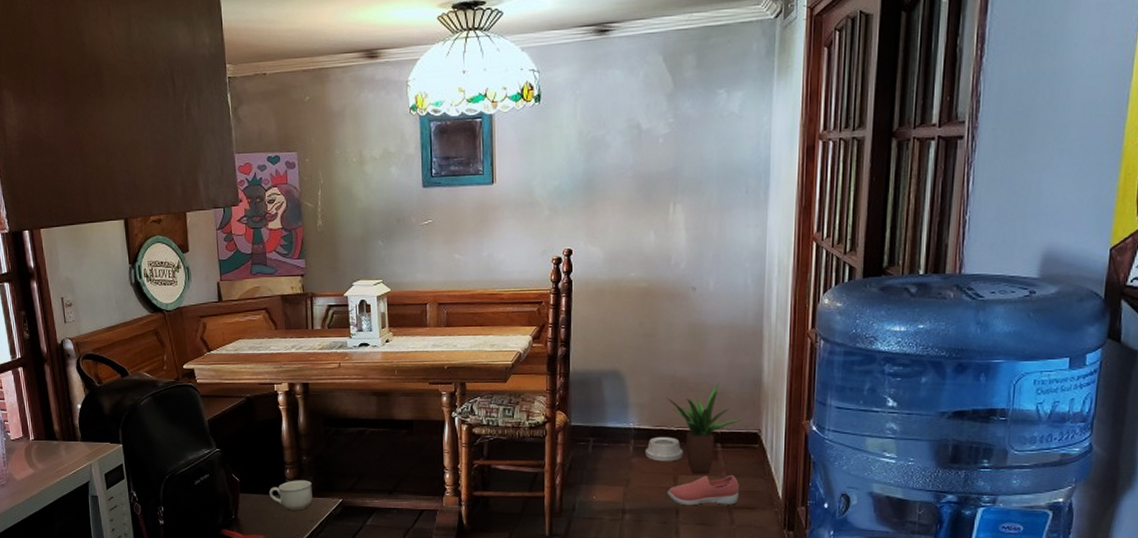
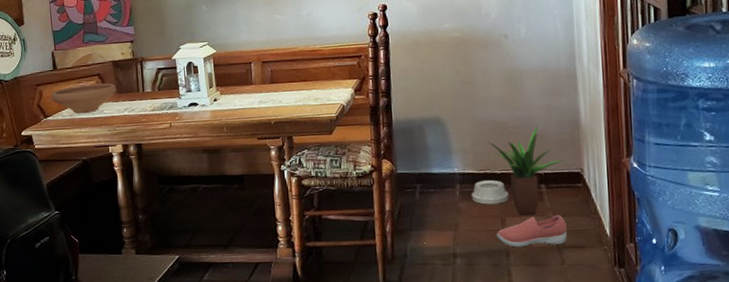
bowl: none [215,317,284,348] -> present [51,83,116,113]
cup: present [269,480,313,511] -> none [108,238,150,269]

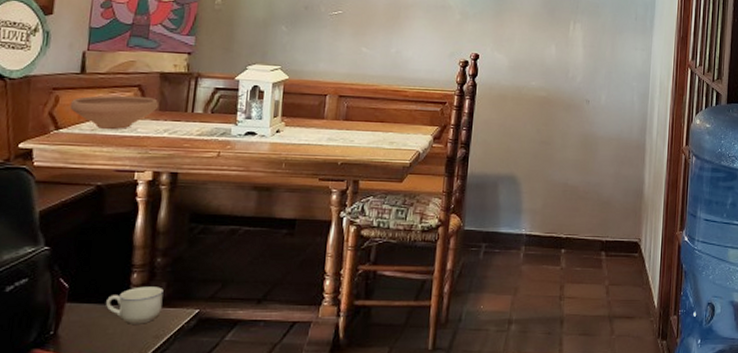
cup: none [108,238,150,269] -> present [106,286,164,324]
pet bowl: present [471,179,509,205] -> none [534,243,571,269]
potted plant: present [488,124,565,215] -> none [558,191,626,281]
shoe: present [496,214,567,248] -> none [553,283,620,315]

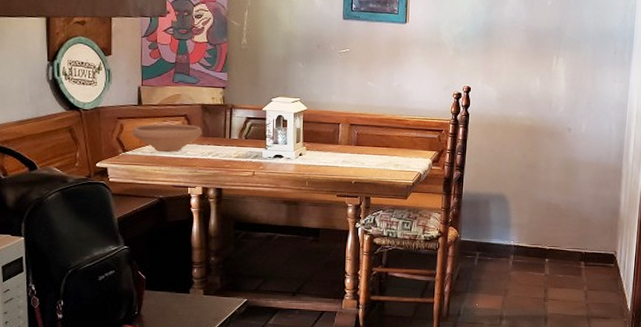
cup: present [106,286,164,324] -> none [175,279,218,309]

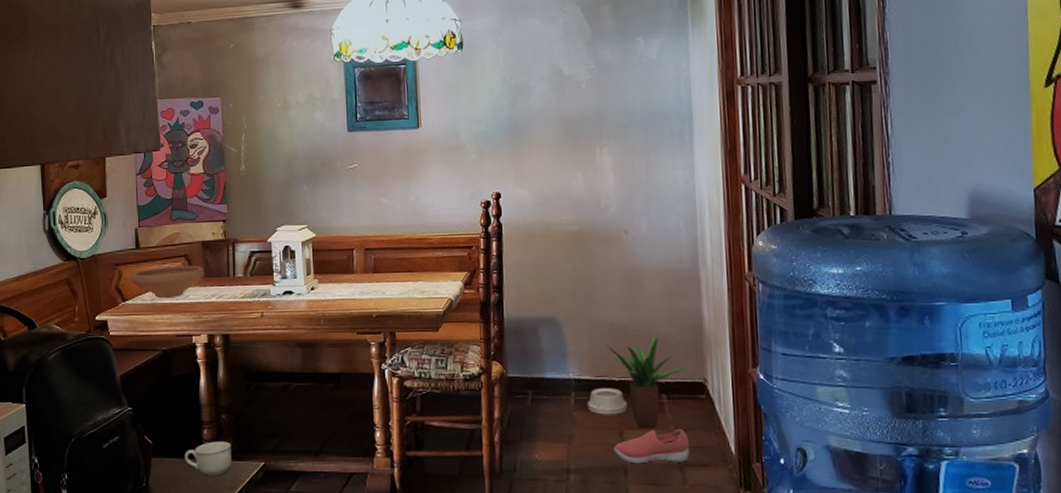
cup: none [175,279,218,309] -> present [185,441,232,476]
pet bowl: none [521,253,554,276] -> present [586,387,628,415]
shoe: none [538,288,597,315] -> present [613,428,690,464]
potted plant: none [542,210,603,287] -> present [606,329,687,427]

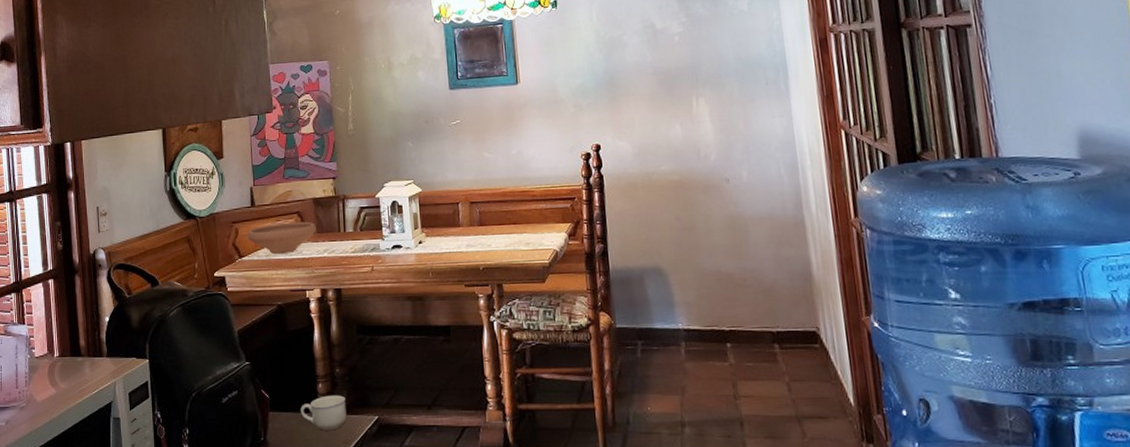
pet bowl: present [586,387,628,415] -> none [697,337,740,366]
potted plant: present [606,329,687,427] -> none [714,277,798,378]
shoe: present [613,428,690,464] -> none [727,379,807,416]

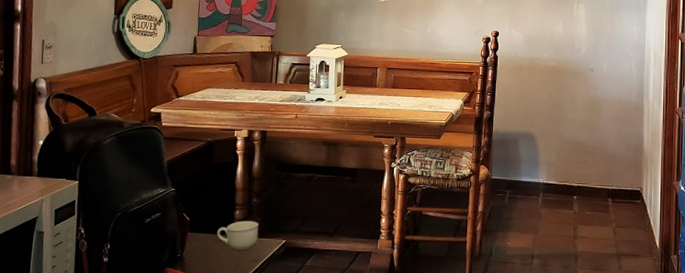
bowl: present [247,221,316,254] -> none [186,70,250,97]

